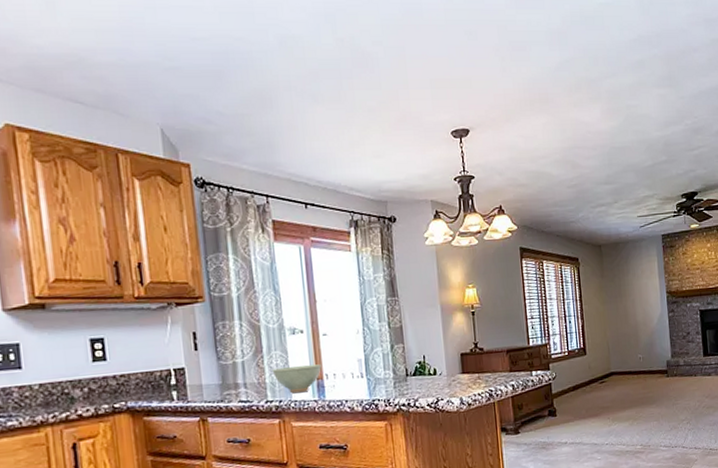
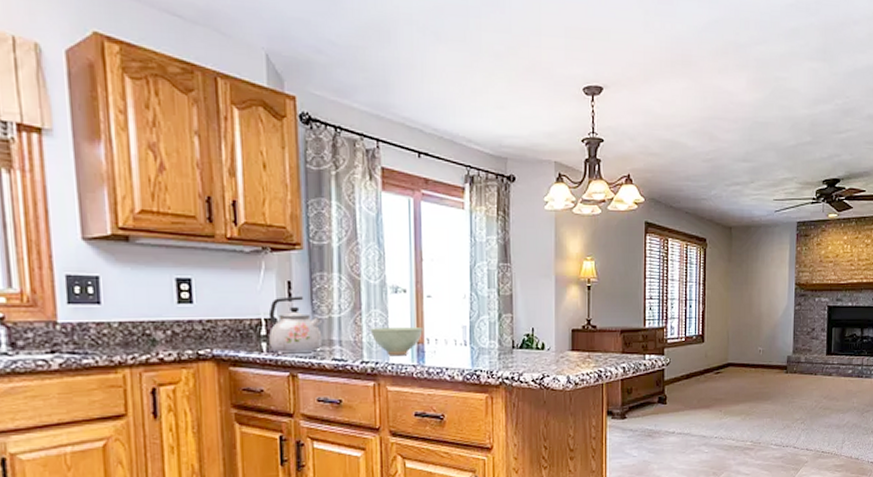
kettle: none [177,345,229,400] -> present [268,296,323,354]

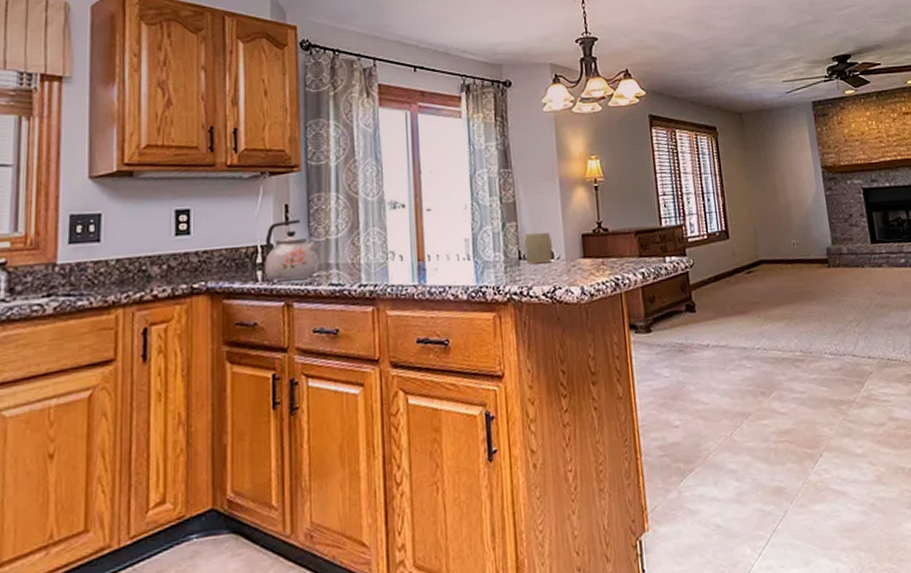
bowl: present [370,327,423,355] -> none [368,243,423,276]
mug: none [518,325,544,353] -> present [523,232,553,265]

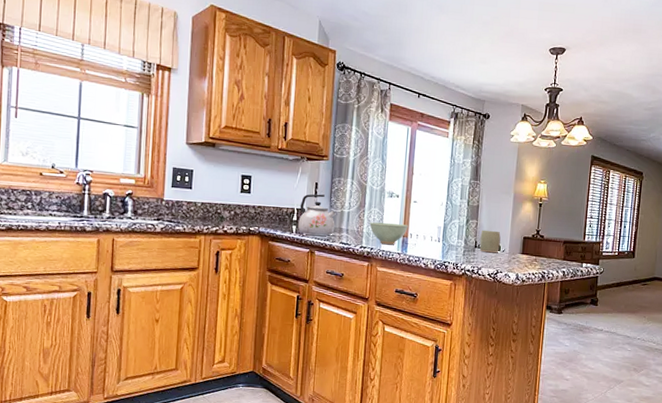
bowl: none [368,243,423,276] -> present [369,222,408,244]

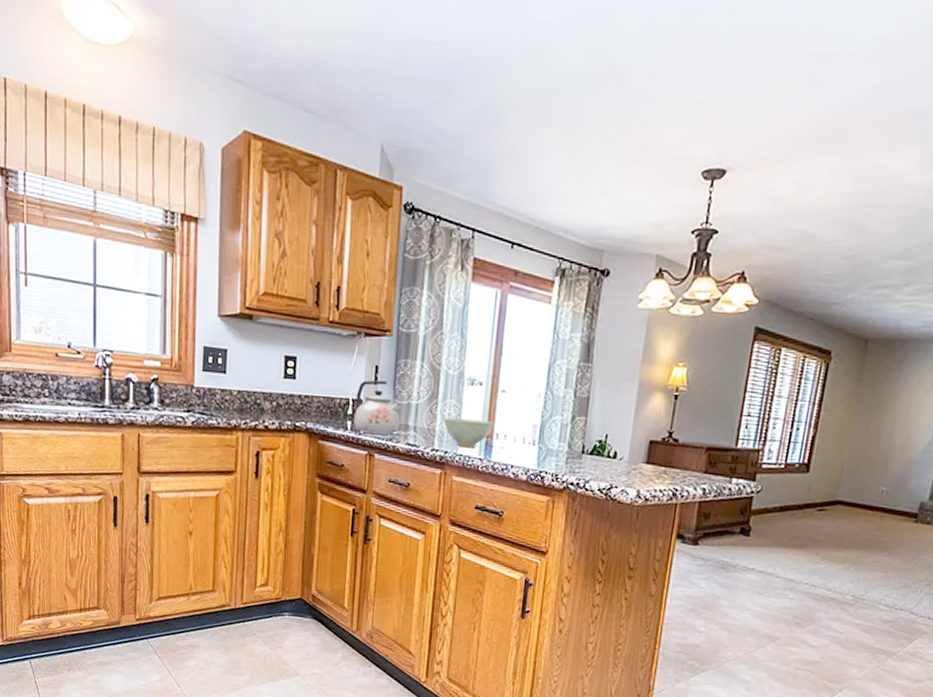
mug: present [479,229,501,253] -> none [588,430,618,462]

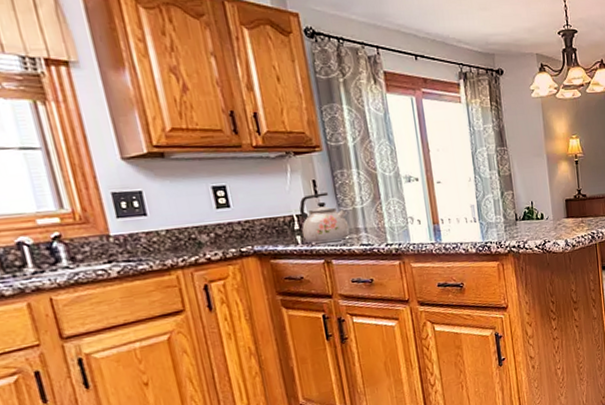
bowl: present [443,417,494,447] -> none [390,210,437,236]

